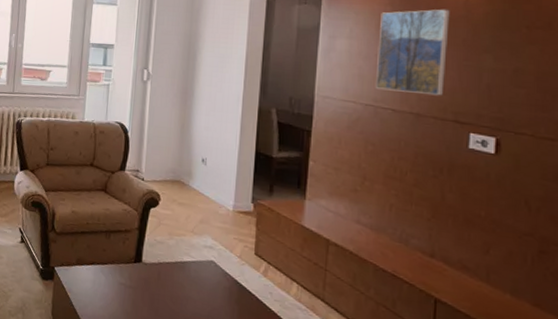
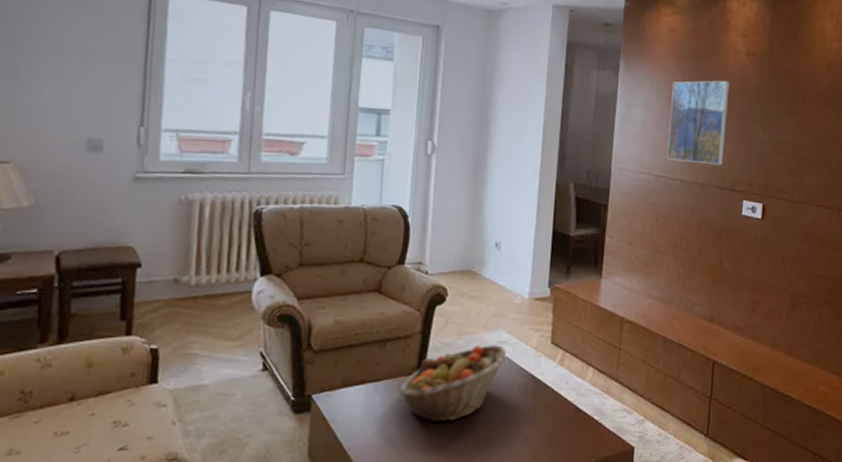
fruit basket: none [119,246,213,309] -> present [398,345,507,423]

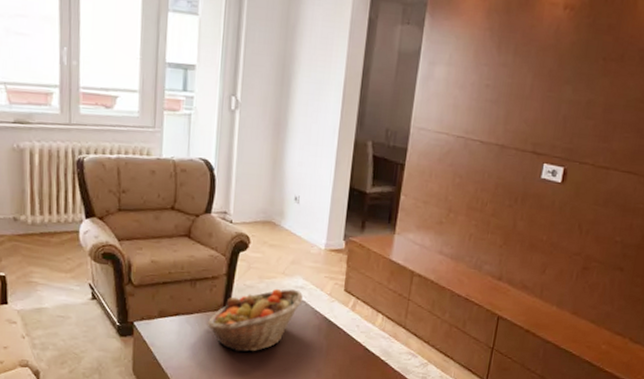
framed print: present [666,80,730,166] -> none [467,36,542,128]

